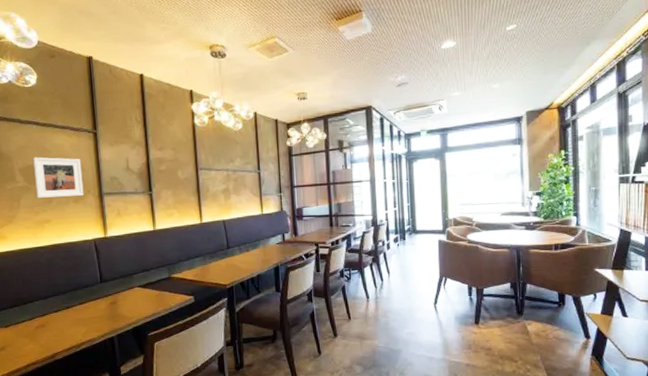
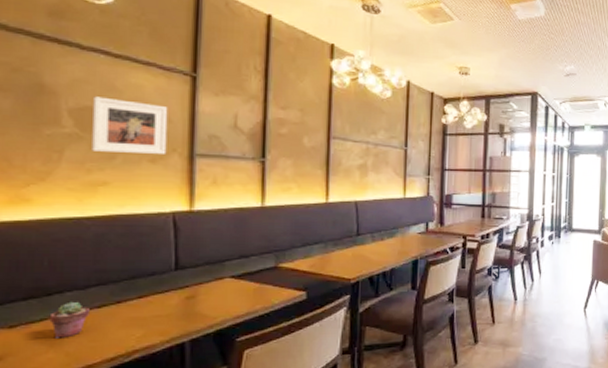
potted succulent: none [27,308,51,334] -> present [49,301,89,338]

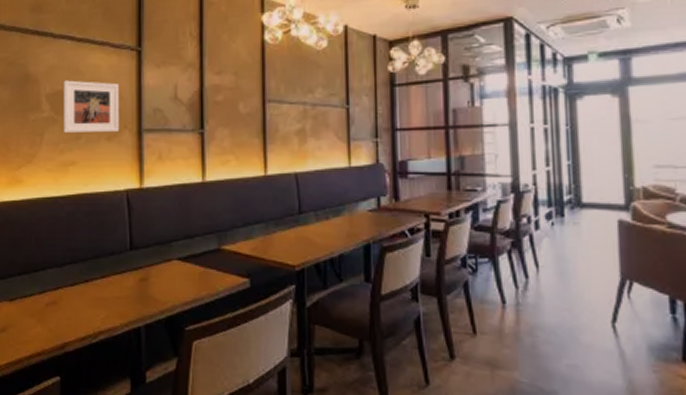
potted succulent: present [49,301,89,338] -> none [37,278,65,314]

